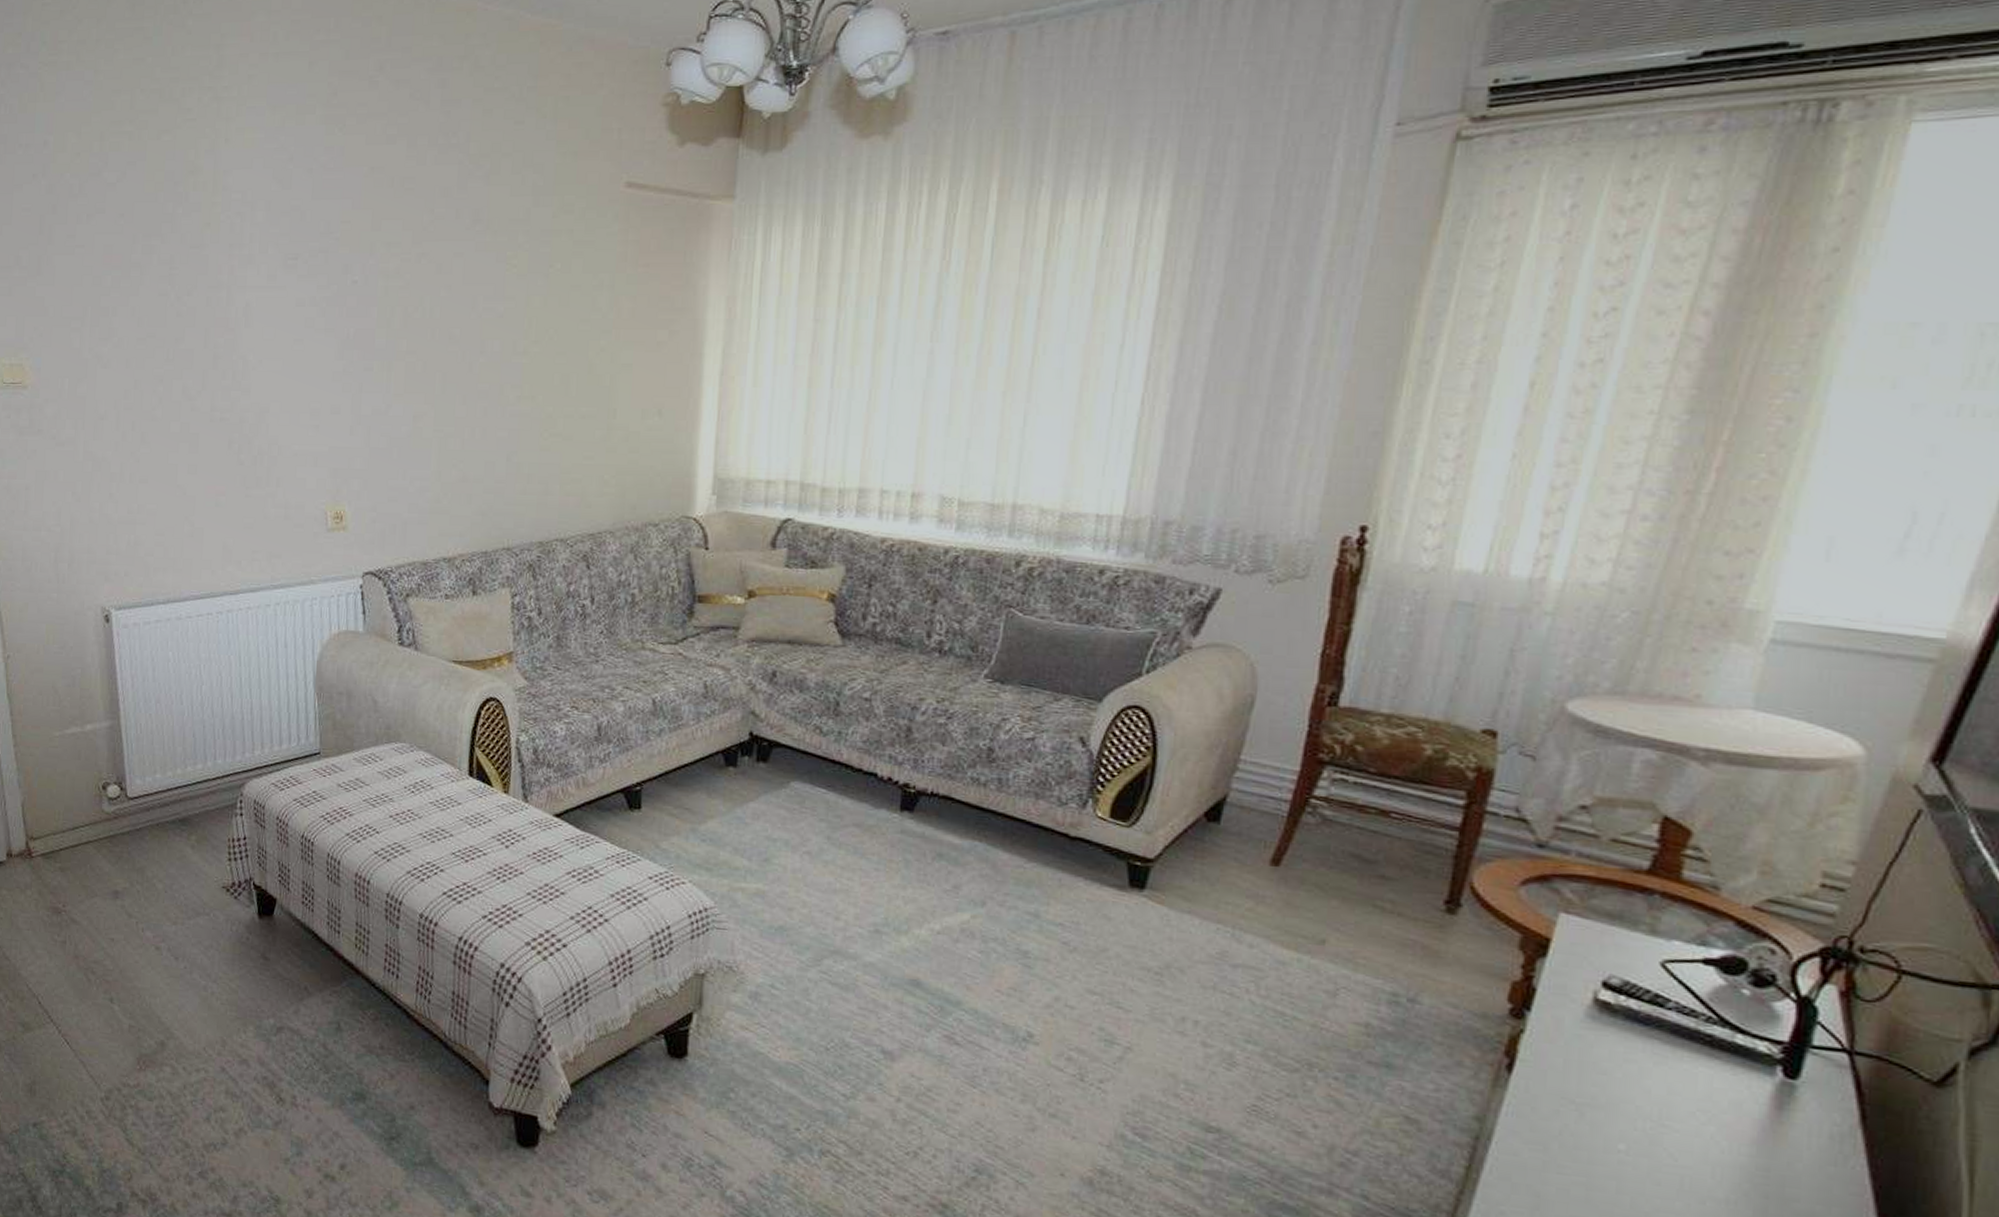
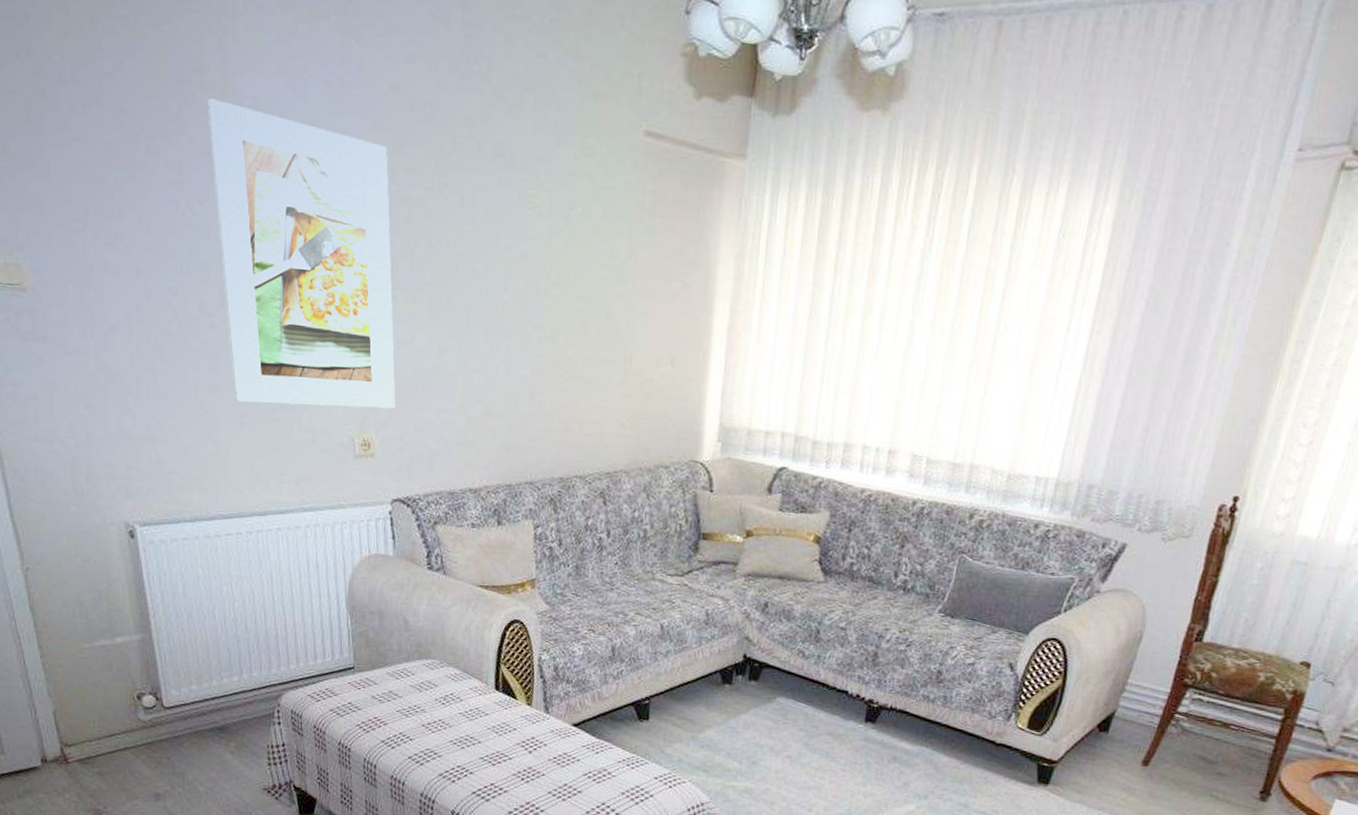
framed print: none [199,196,370,482] -> present [208,98,396,409]

